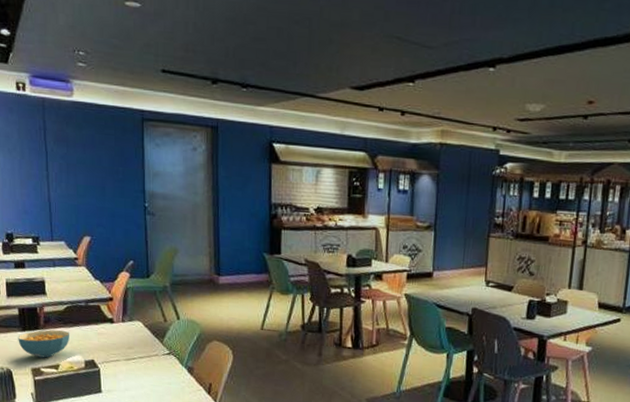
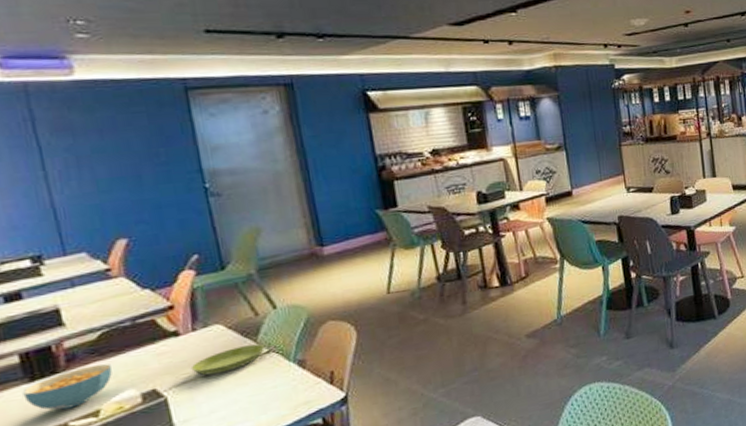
saucer: none [117,343,168,361] -> present [190,344,266,376]

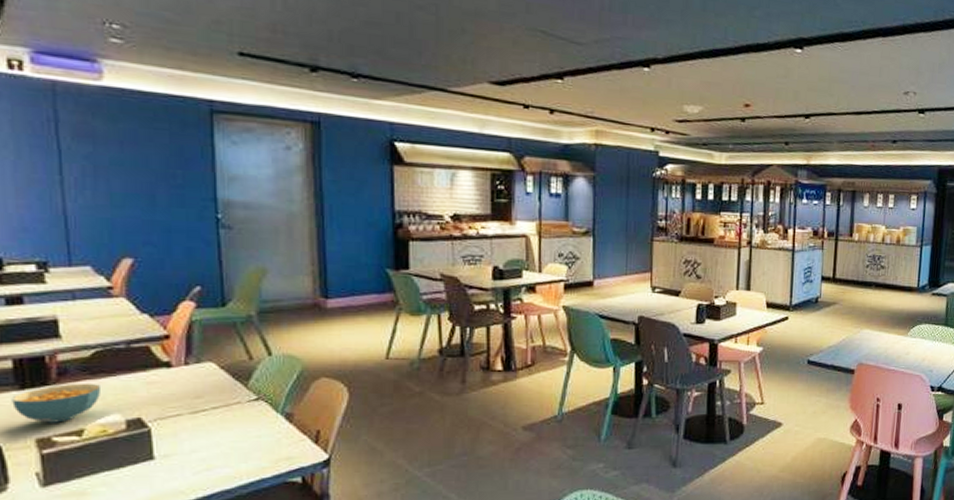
saucer: present [190,344,266,376] -> none [178,389,255,413]

